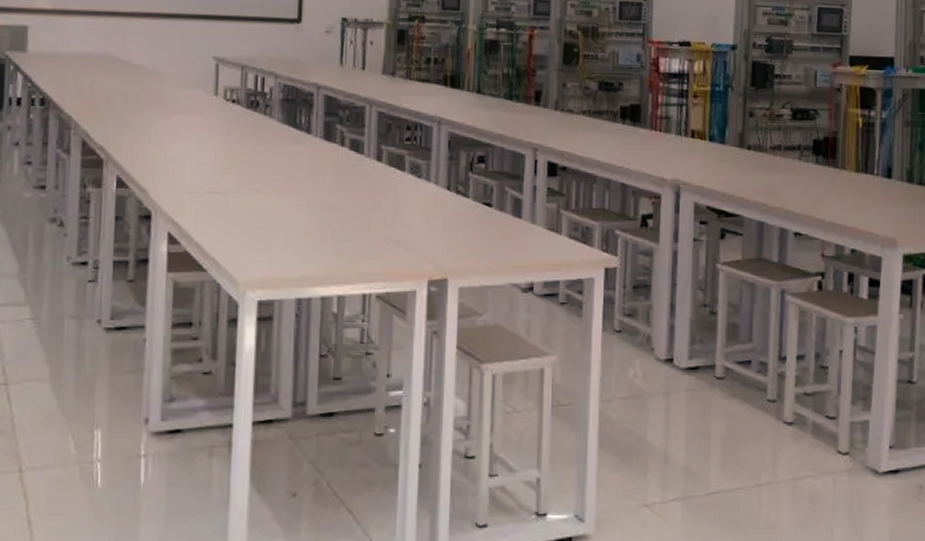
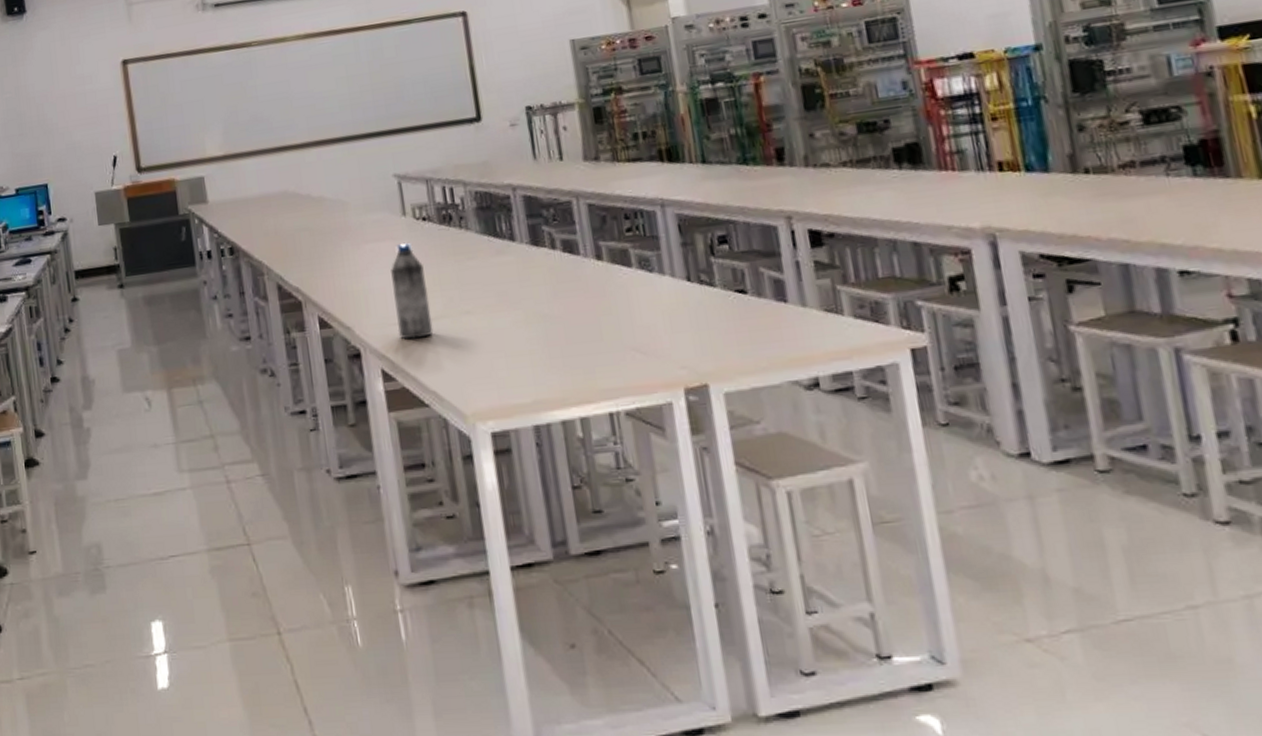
water bottle: none [190,119,225,208] -> present [391,242,434,340]

